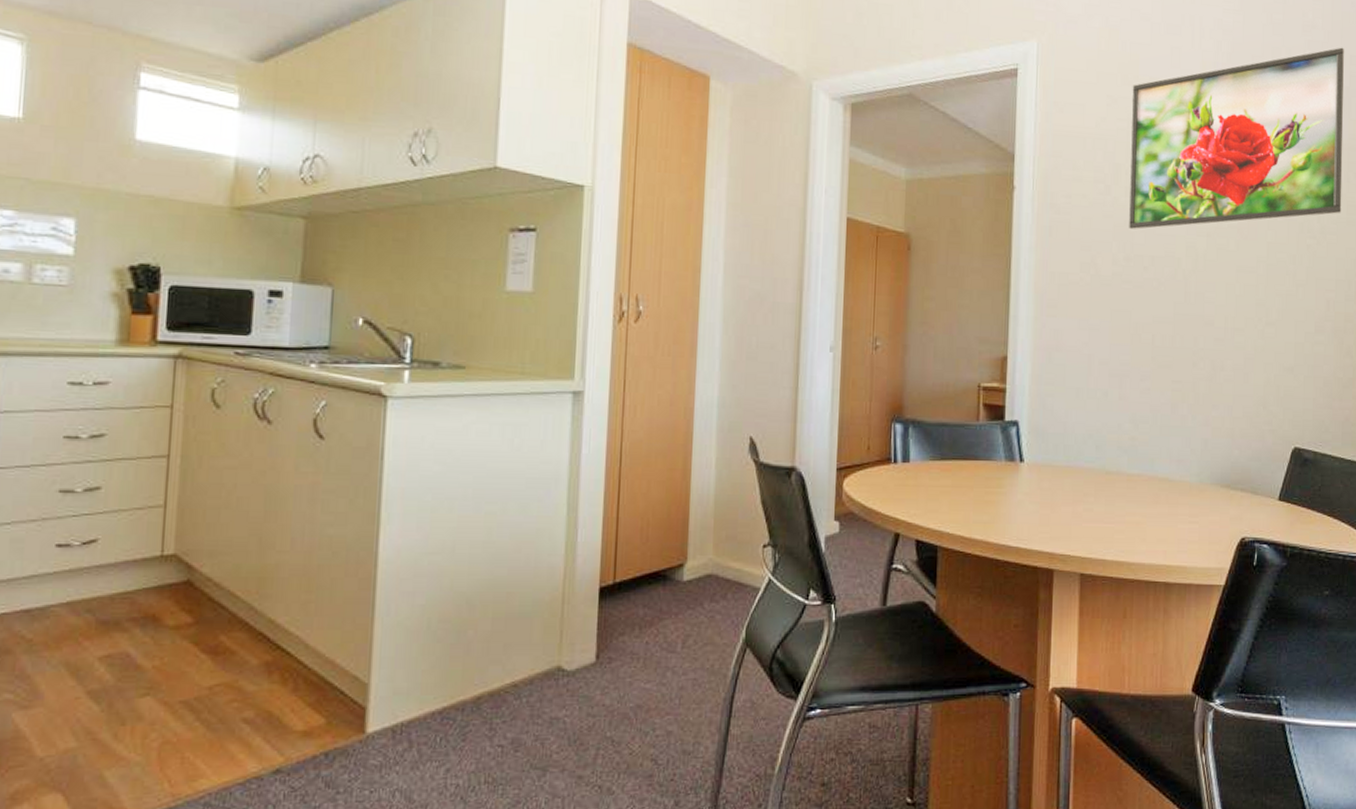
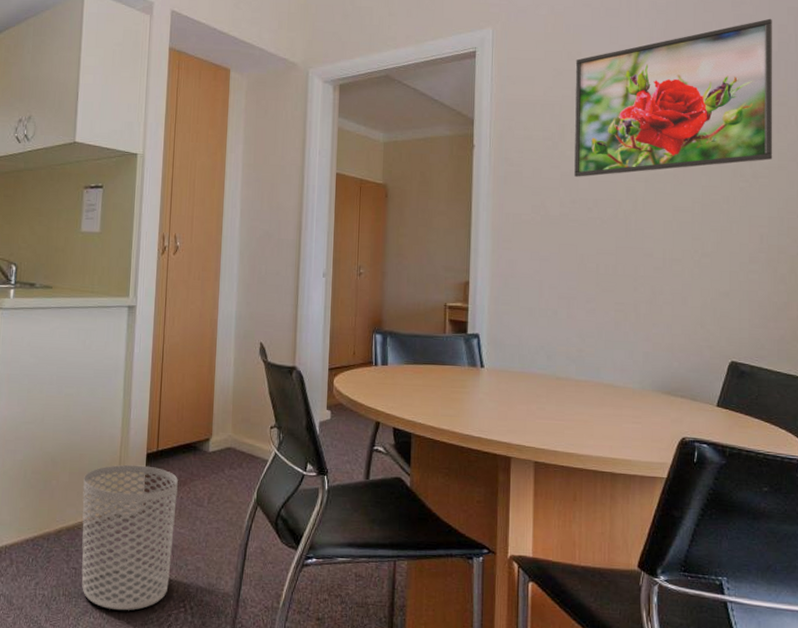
waste bin: none [511,603,642,797] -> present [81,464,178,611]

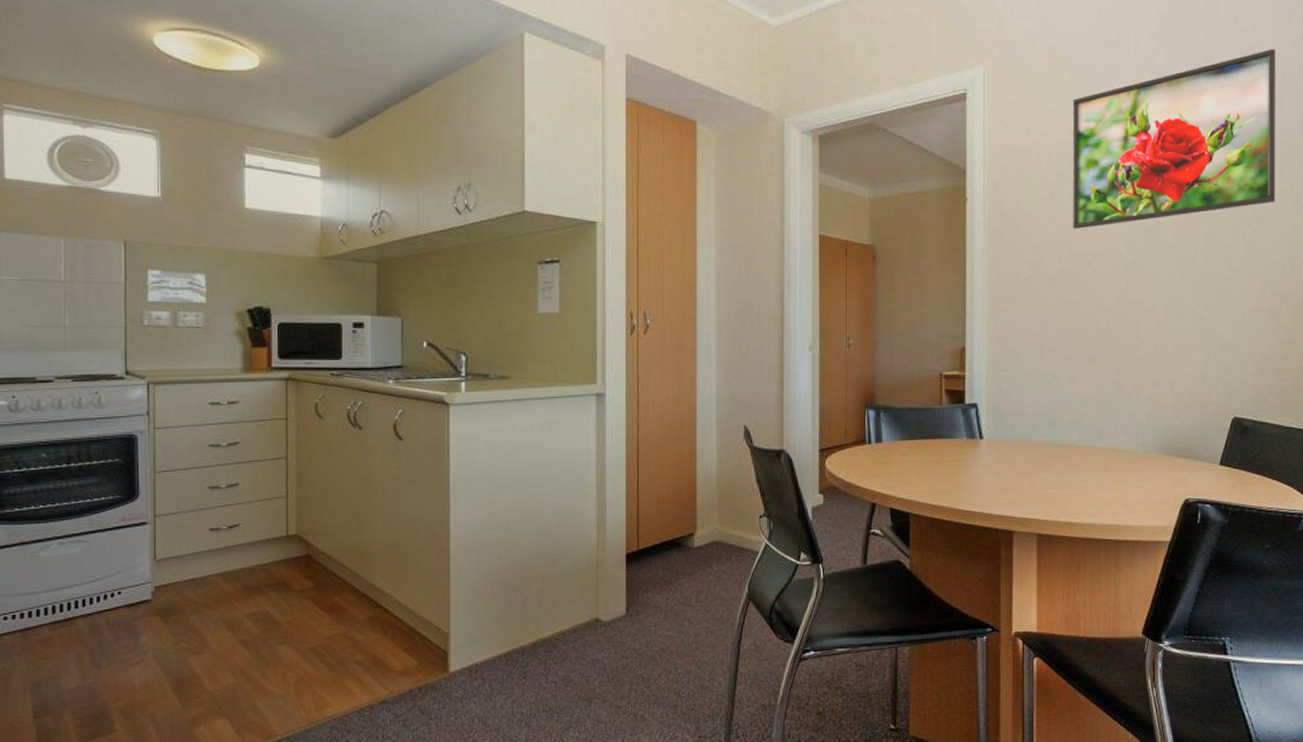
waste bin: present [81,464,178,611] -> none [558,567,662,723]

